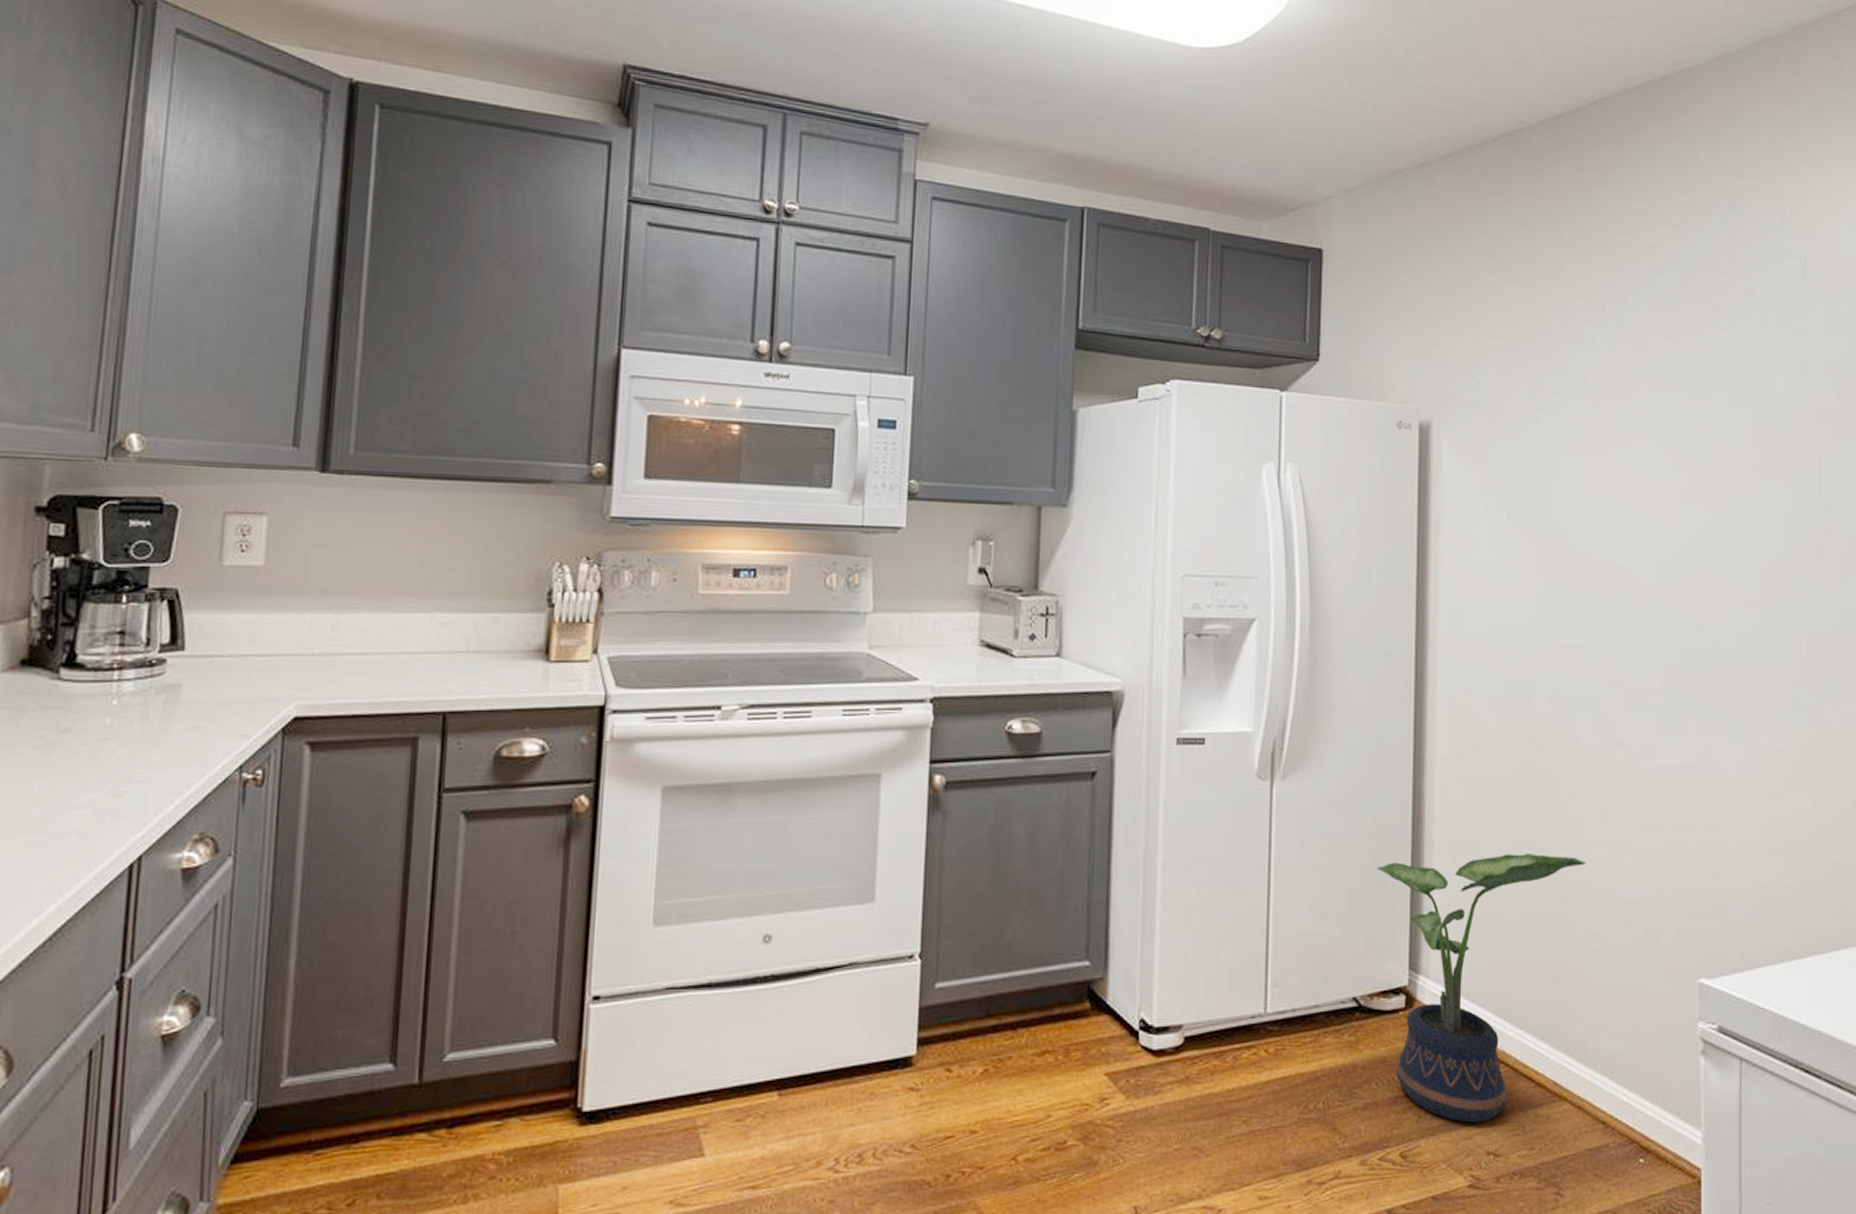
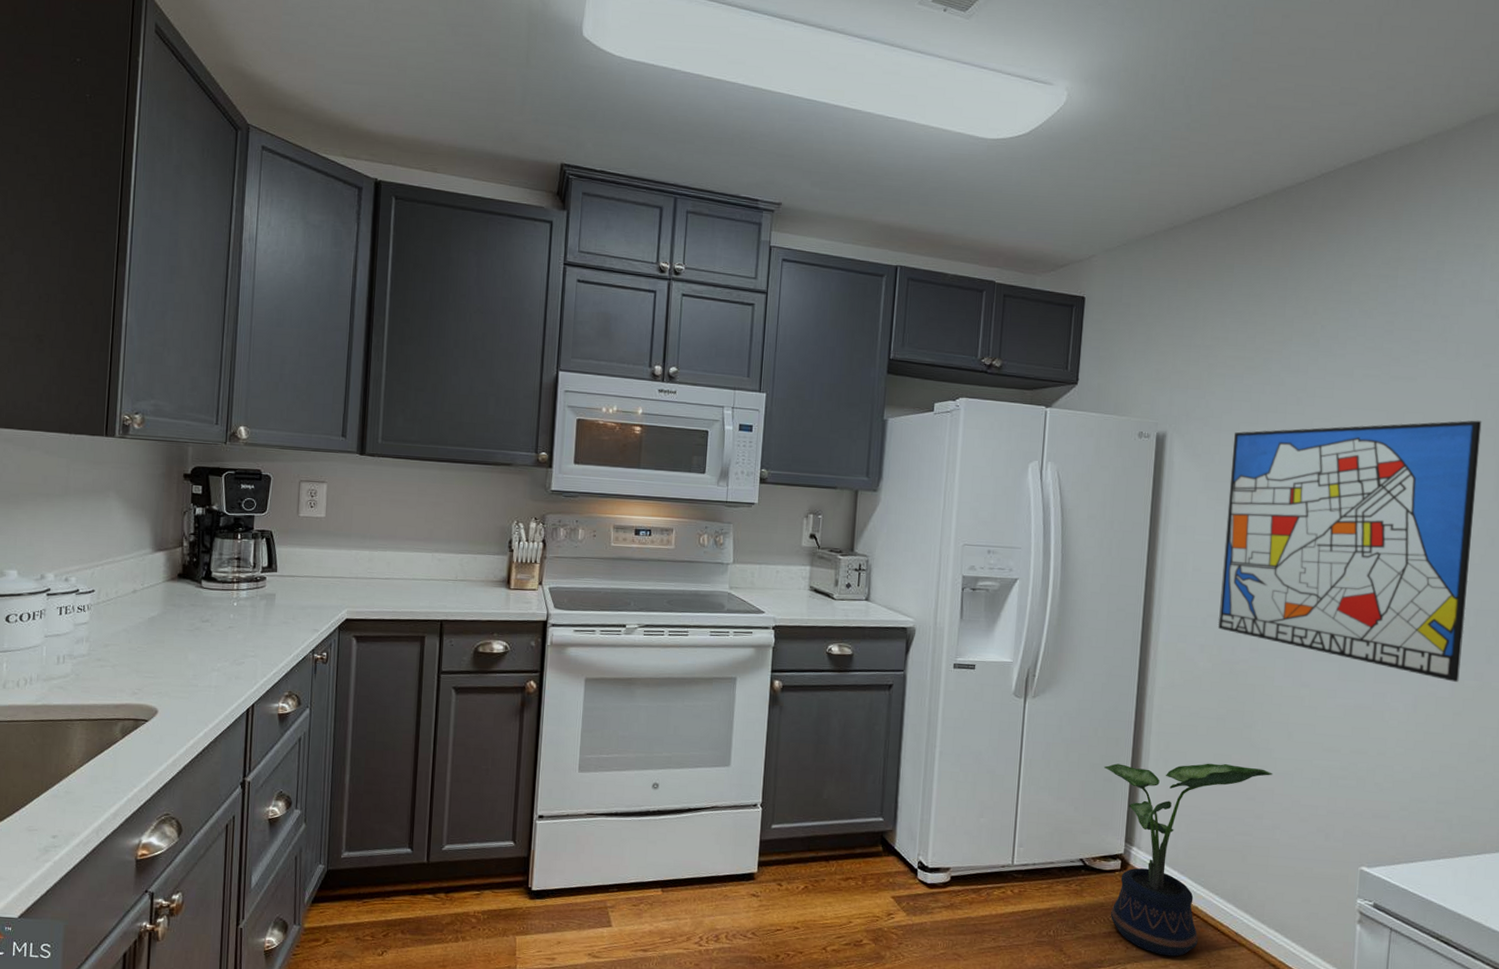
wall art: none [1508,400,1796,729] -> present [1218,420,1482,682]

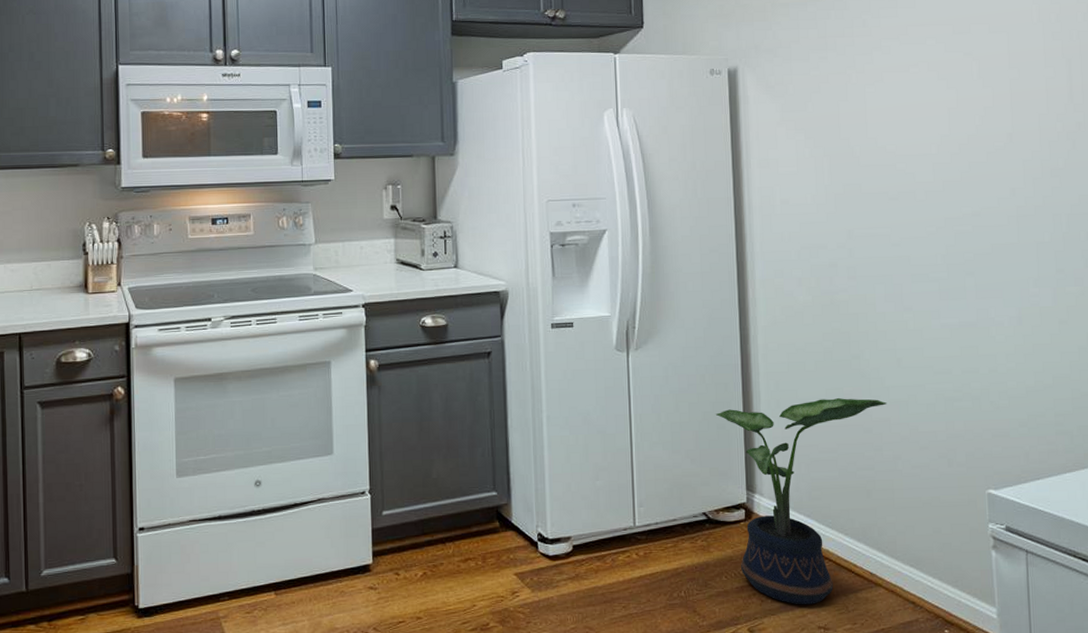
wall art: present [1218,420,1482,682] -> none [805,25,1060,290]

